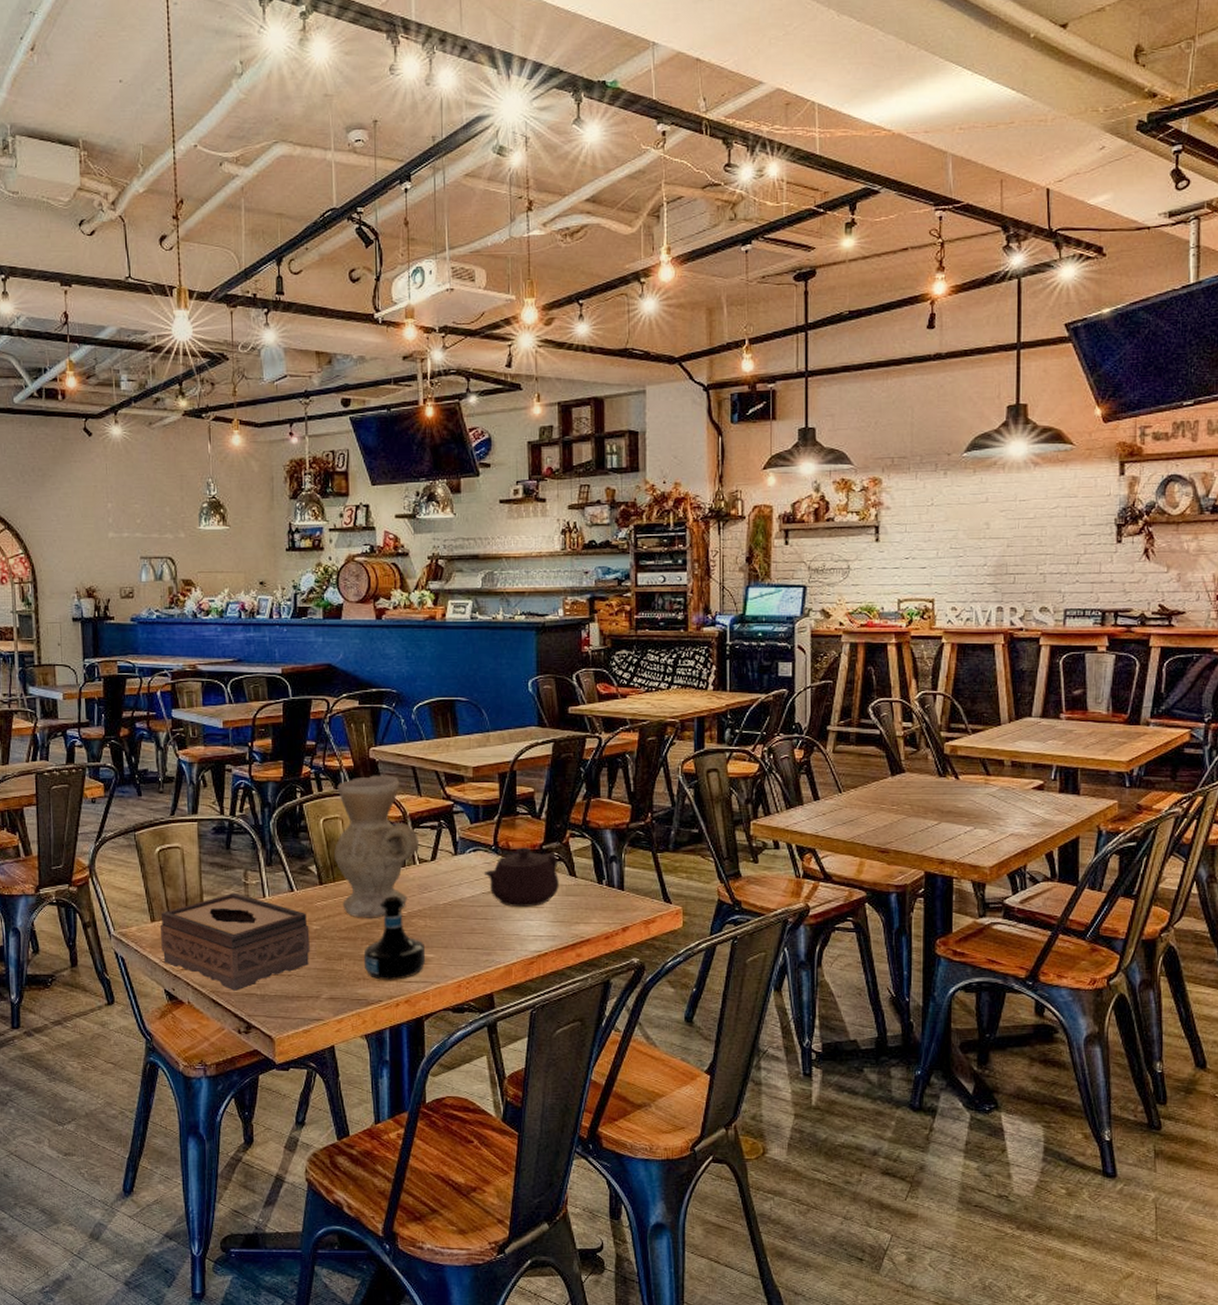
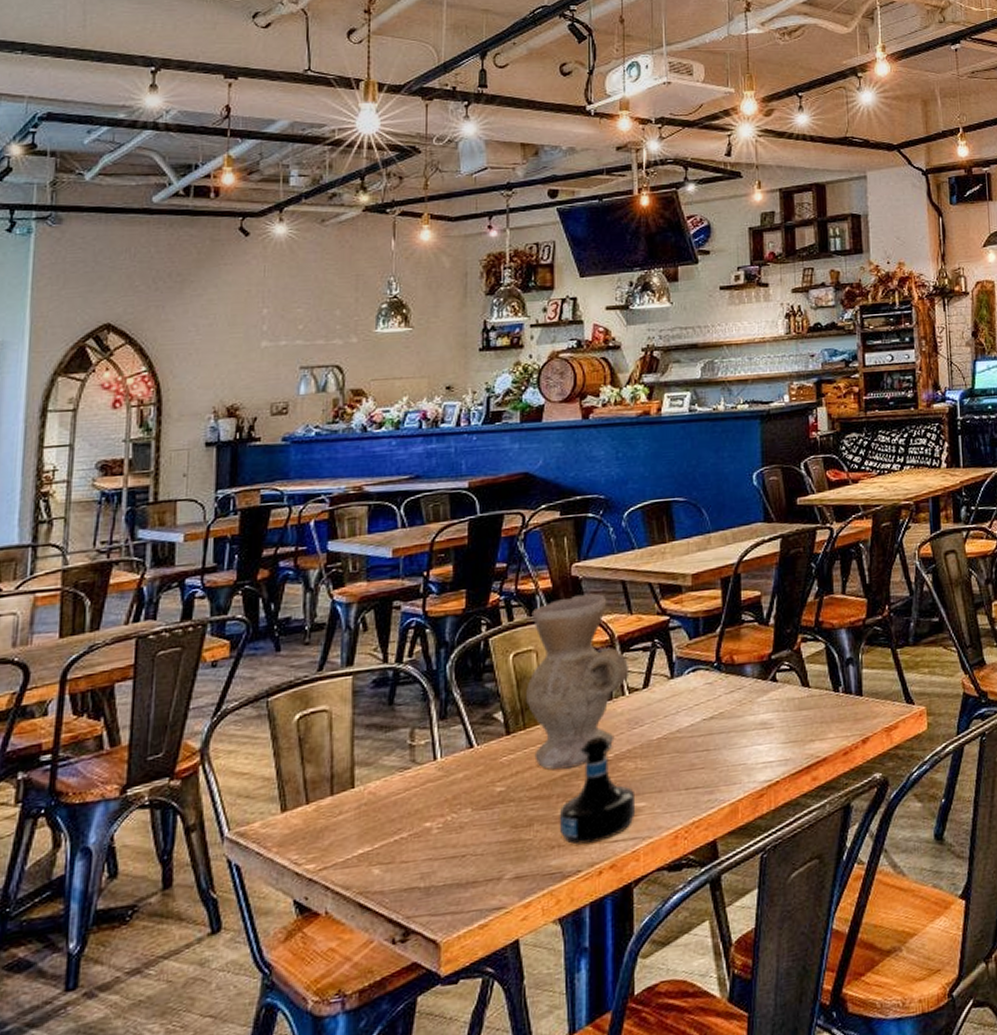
tissue box: present [159,892,310,991] -> none [293,758,492,888]
teapot: present [483,847,559,907] -> none [704,659,791,732]

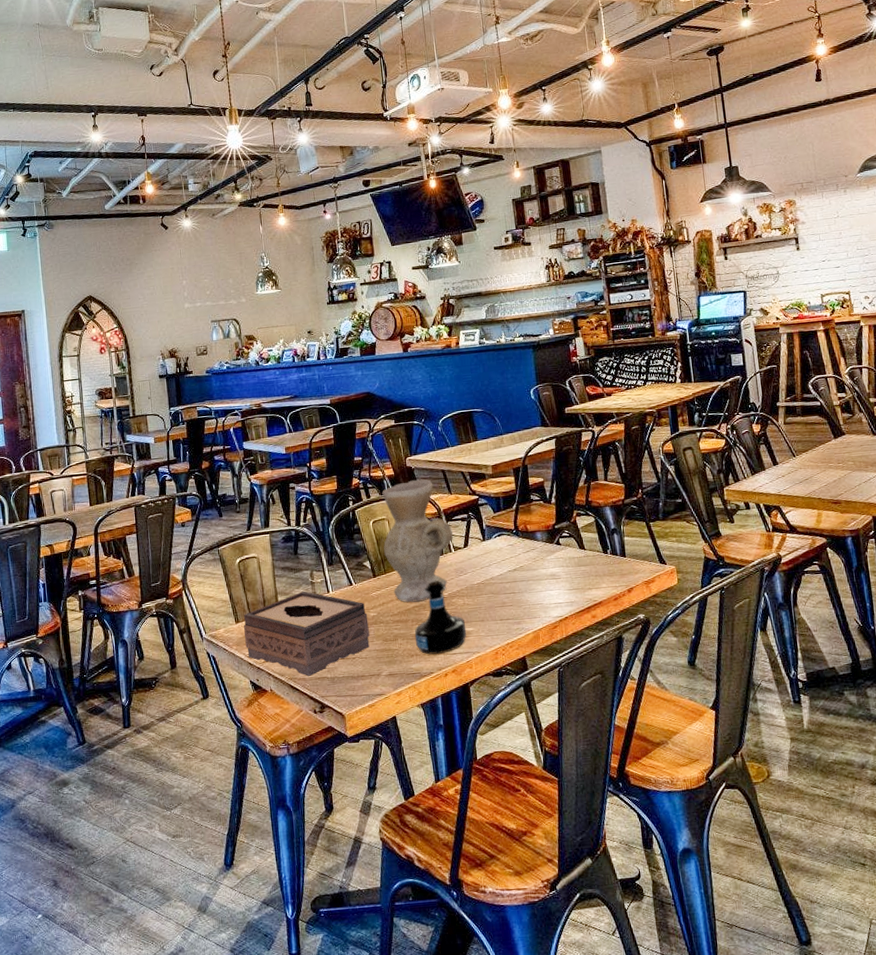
tissue box: none [293,758,492,888] -> present [243,591,370,676]

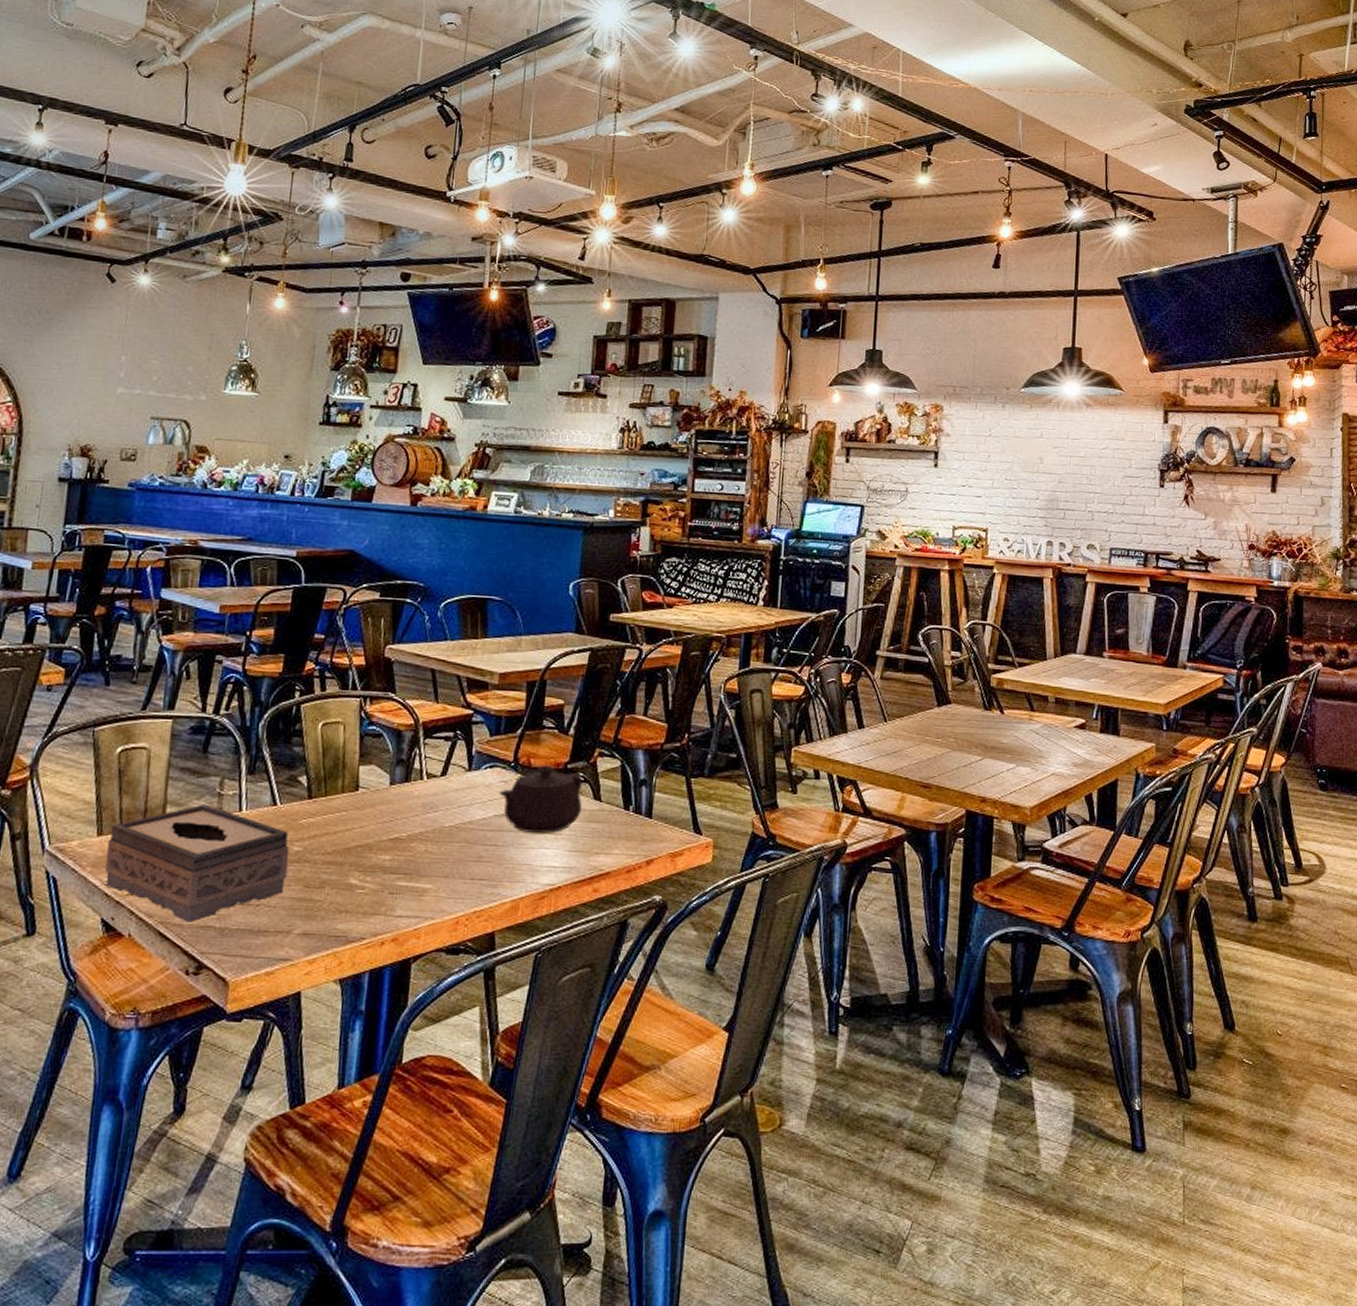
vase: present [382,479,454,603] -> none [330,676,430,840]
tequila bottle: present [414,581,467,655] -> none [349,815,422,914]
teapot: none [508,528,572,581] -> present [498,765,584,833]

